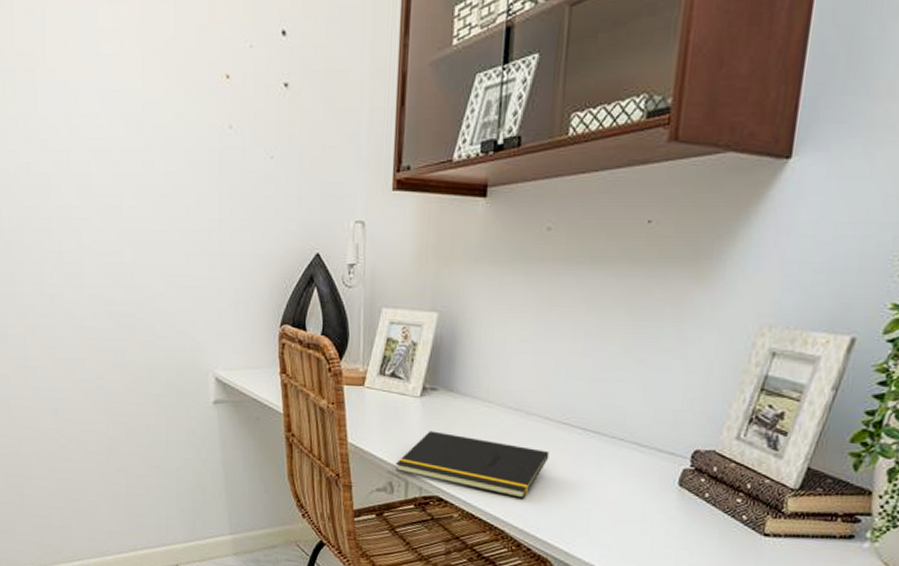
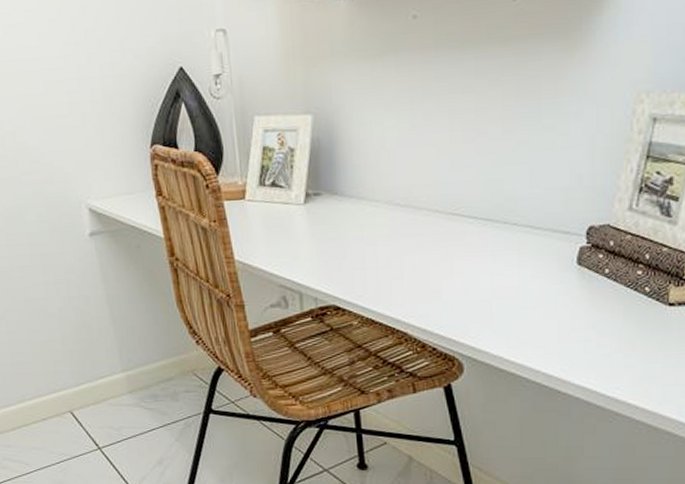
notepad: present [395,430,550,500] -> none [286,237,443,298]

